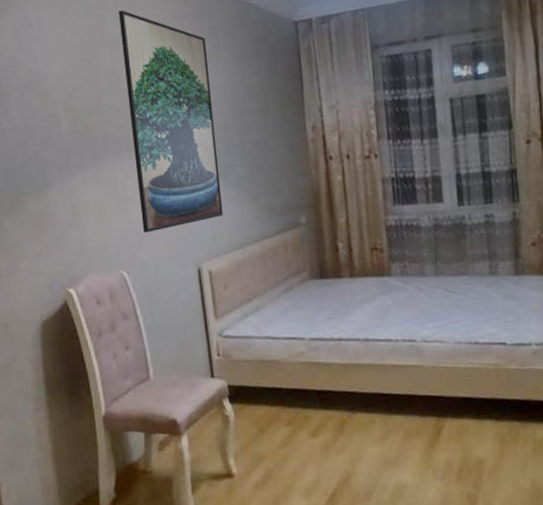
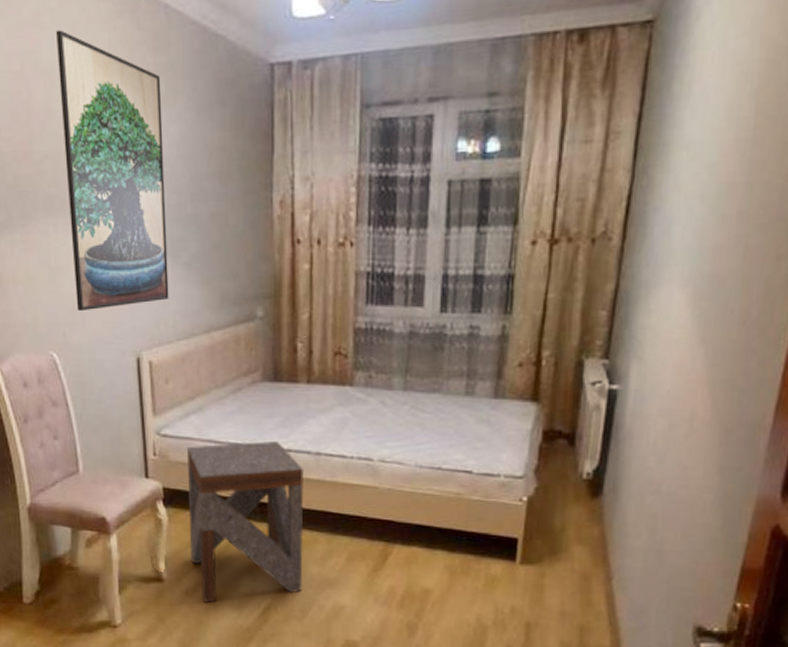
side table: none [248,332,365,494] -> present [187,441,304,602]

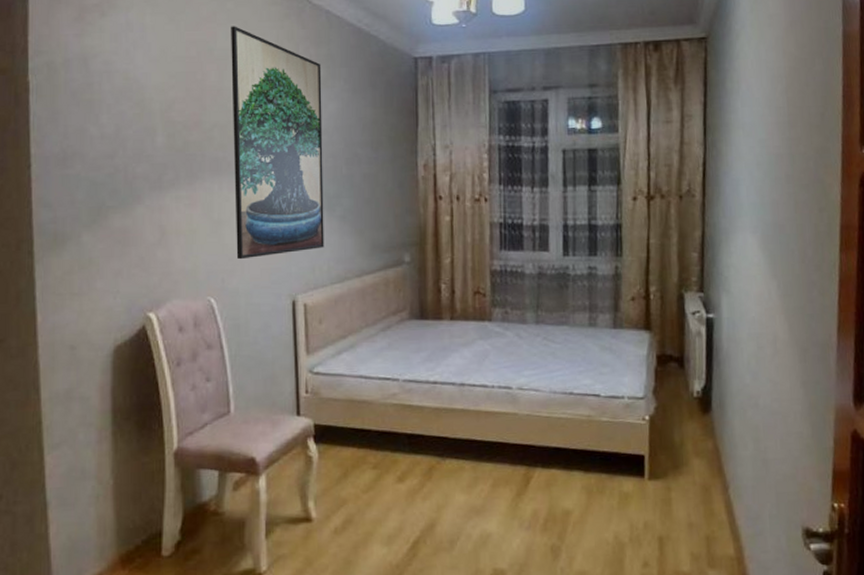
side table: present [187,441,304,602] -> none [339,374,451,540]

